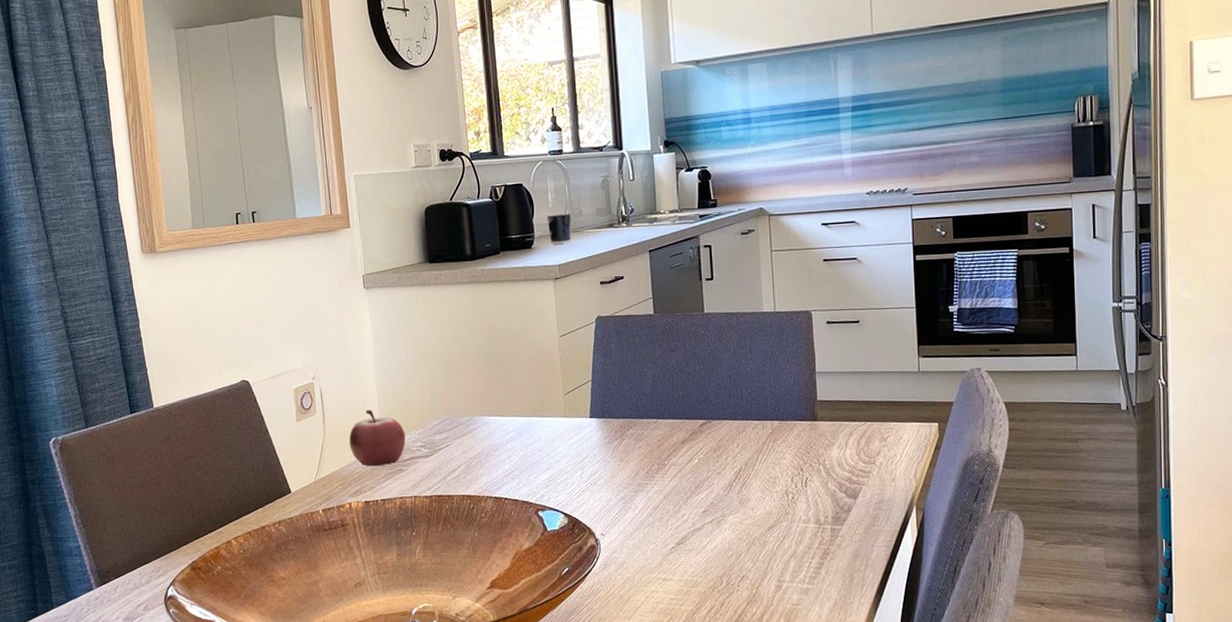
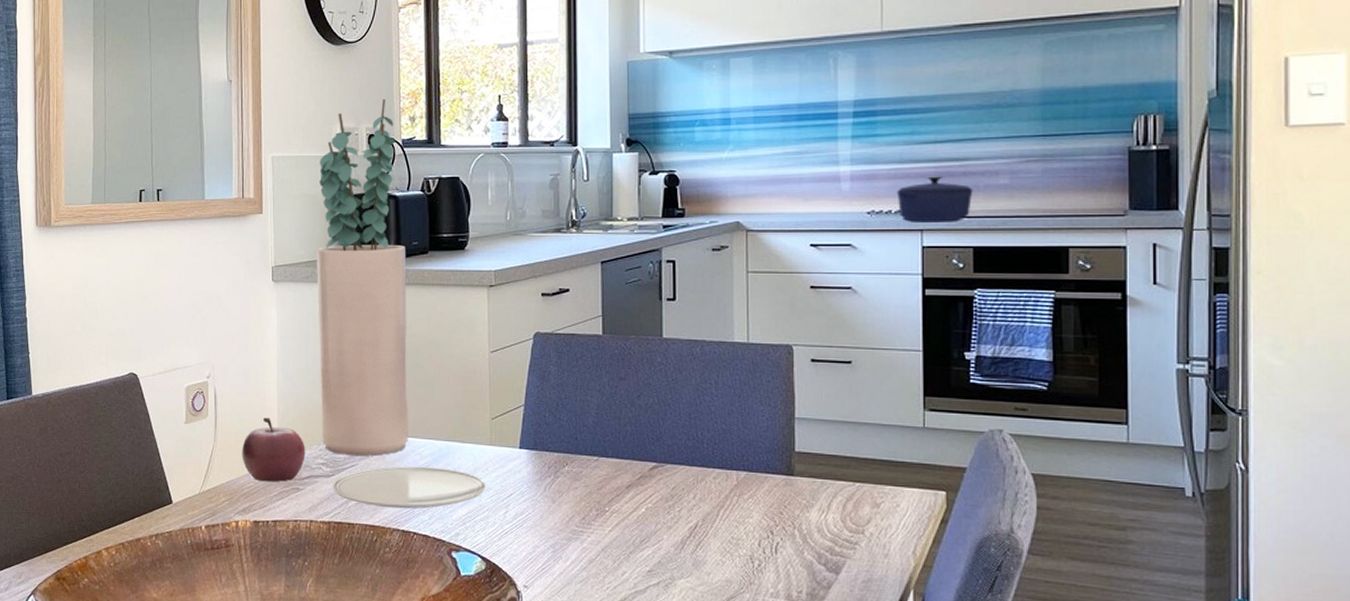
vase: none [398,116,494,437] -> present [316,98,409,456]
plate: none [432,440,565,479] -> present [333,466,487,509]
mug: present [547,213,572,244] -> none [484,213,513,247]
cooking pot: none [889,158,951,199] -> present [896,176,973,222]

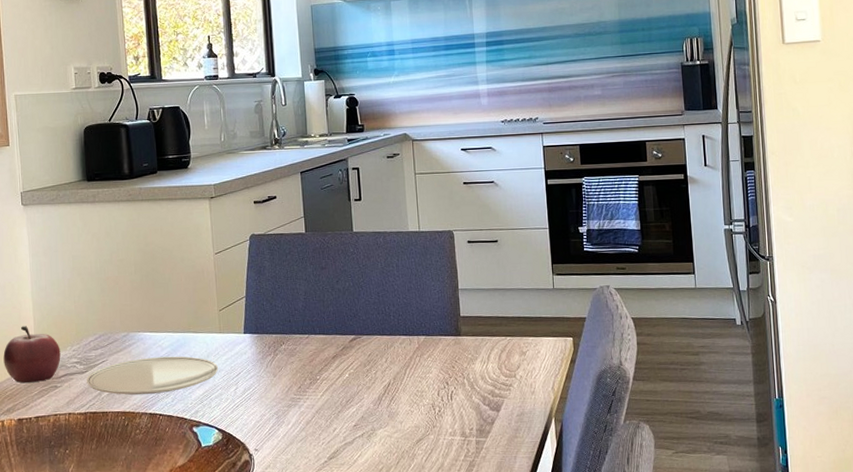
vase: present [316,98,409,456] -> none [58,41,150,353]
cooking pot: present [896,176,973,222] -> none [522,90,577,128]

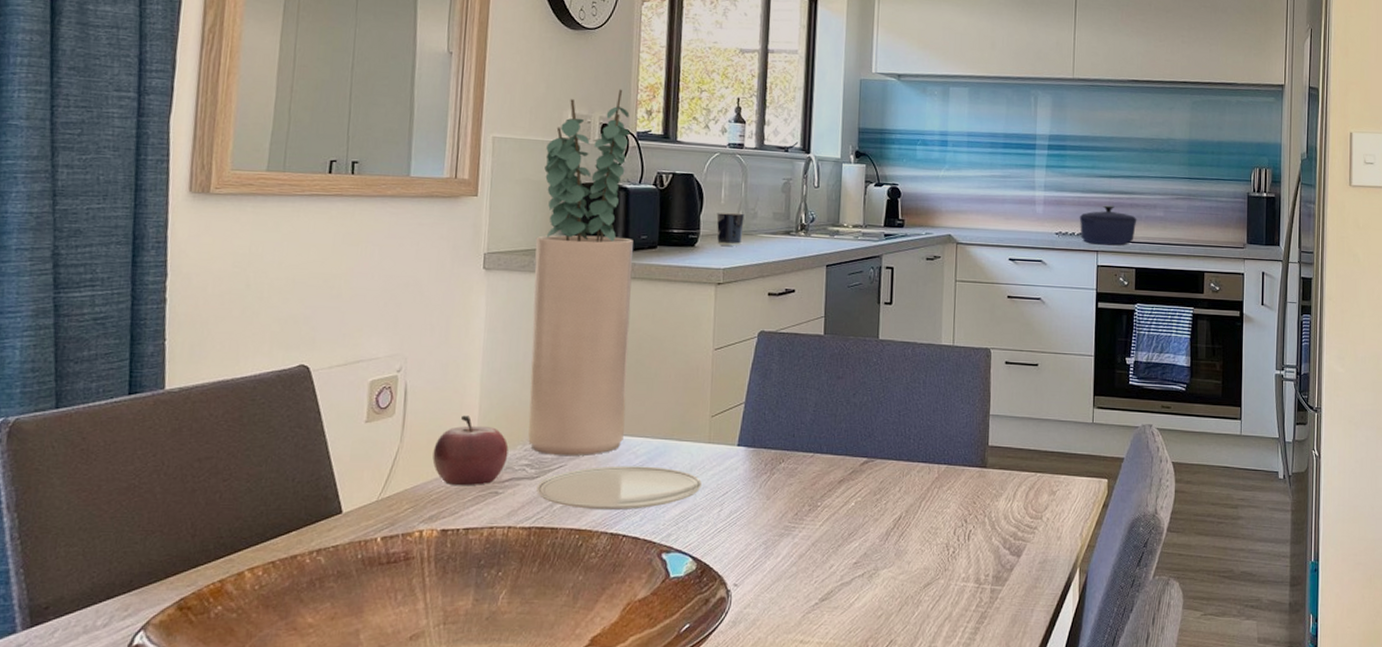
vase: none [58,41,150,353] -> present [528,89,634,455]
mug: none [203,135,227,165] -> present [716,212,745,246]
cooking pot: none [522,90,577,128] -> present [1079,205,1137,246]

